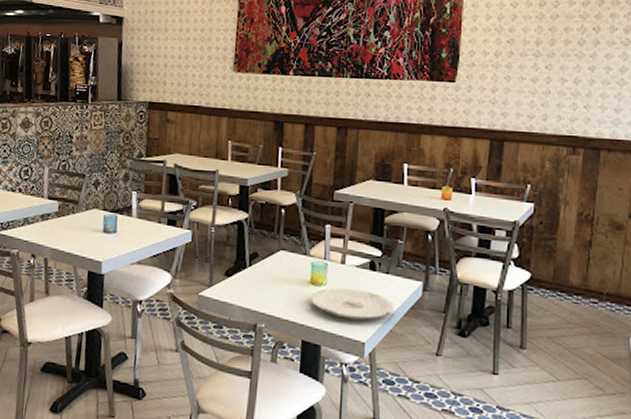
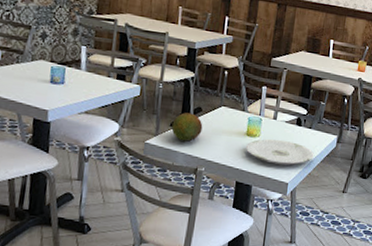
fruit: none [226,259,260,293] -> present [171,112,203,141]

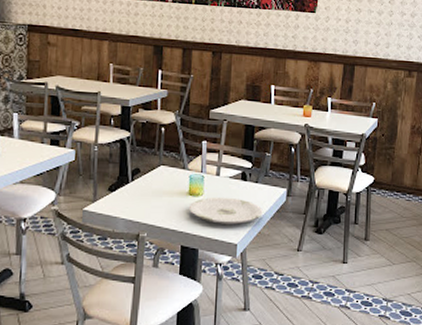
fruit: present [171,112,203,141] -> none [109,175,142,206]

